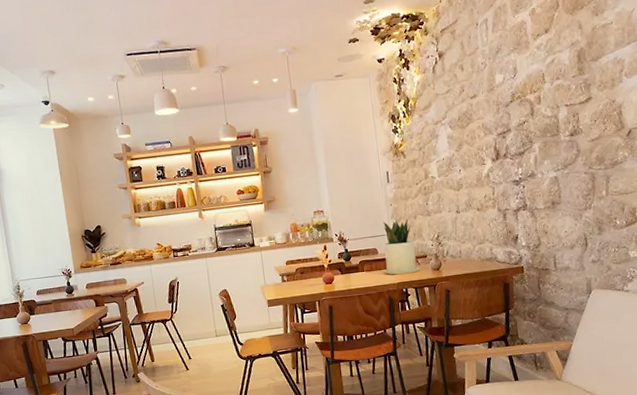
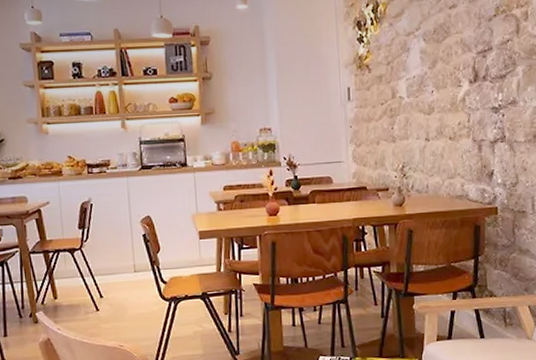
planter: present [383,219,420,275] -> none [338,144,380,209]

